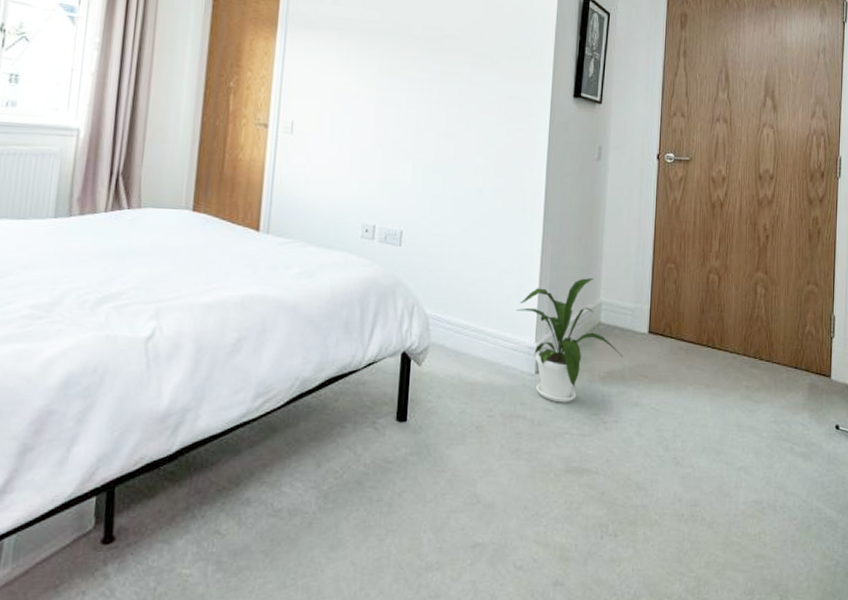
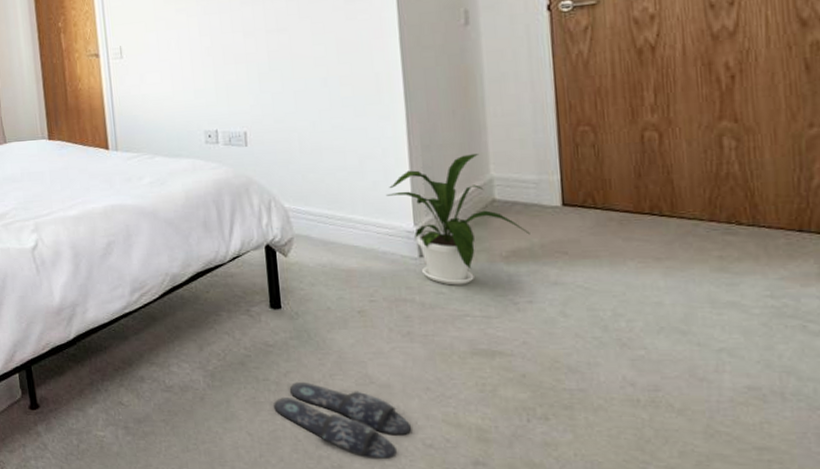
slippers: none [383,503,506,586] -> present [274,383,411,460]

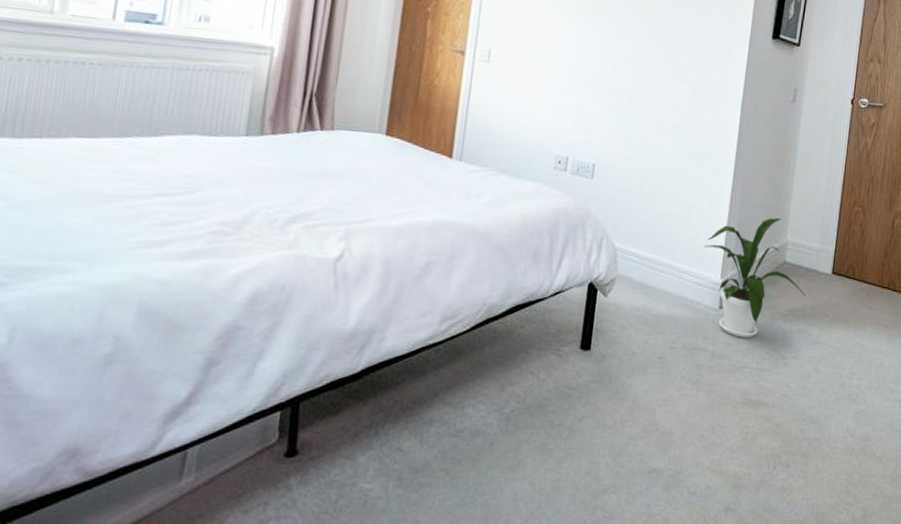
slippers: present [274,383,411,460] -> none [562,428,681,509]

